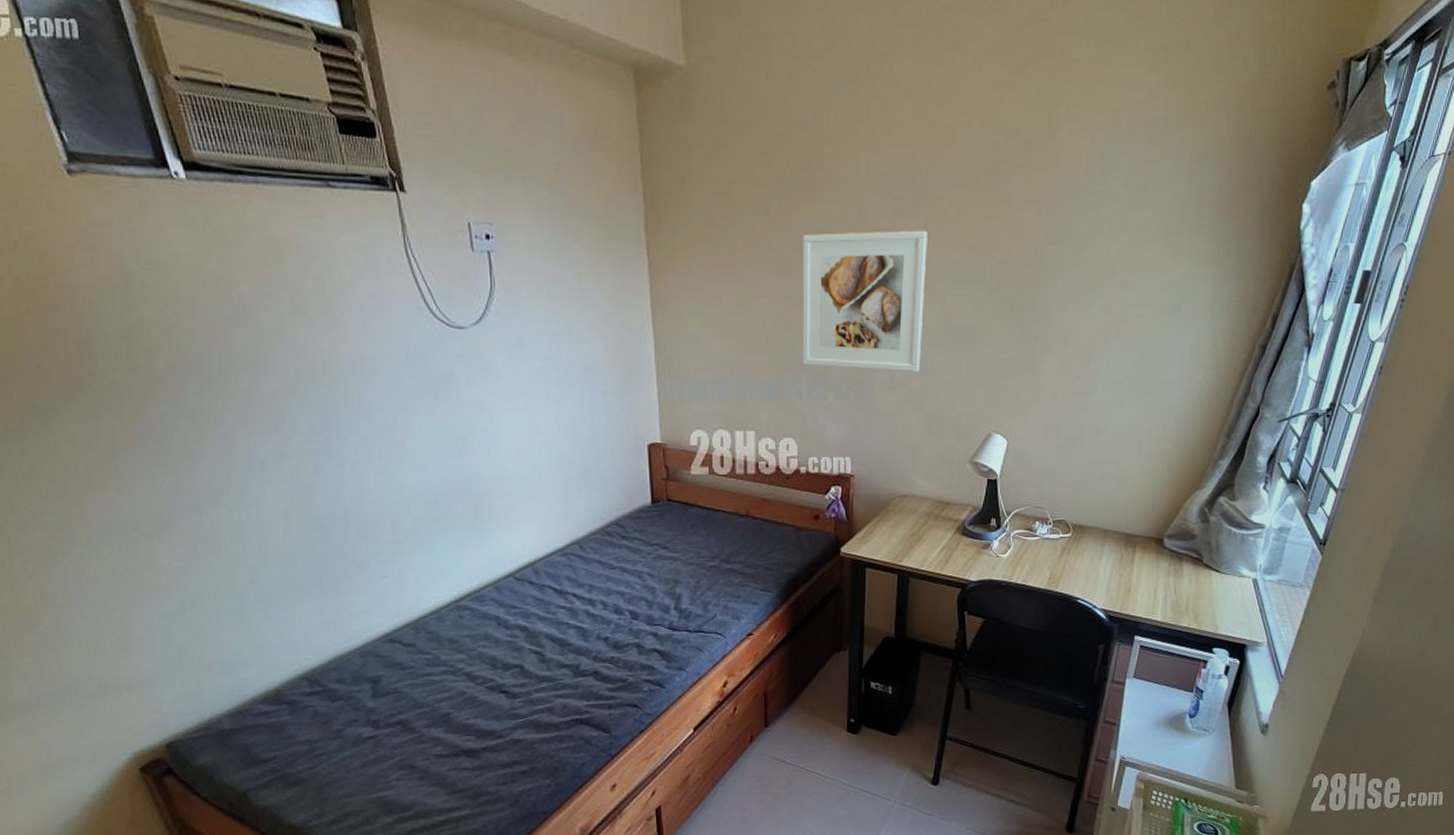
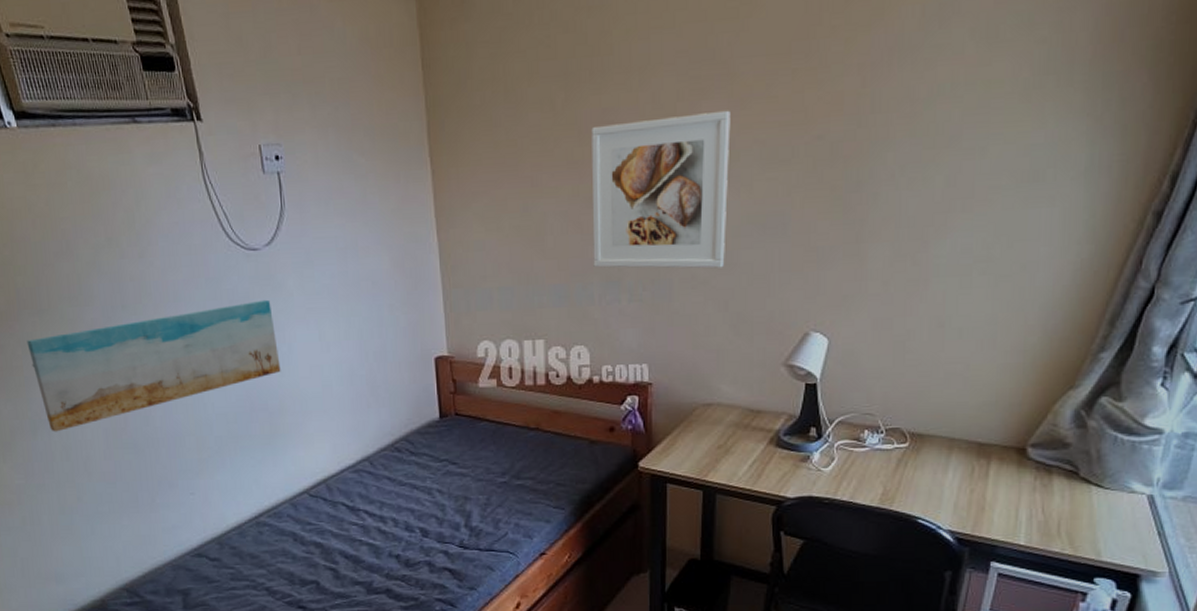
wall art: none [192,379,487,510] -> present [27,299,281,432]

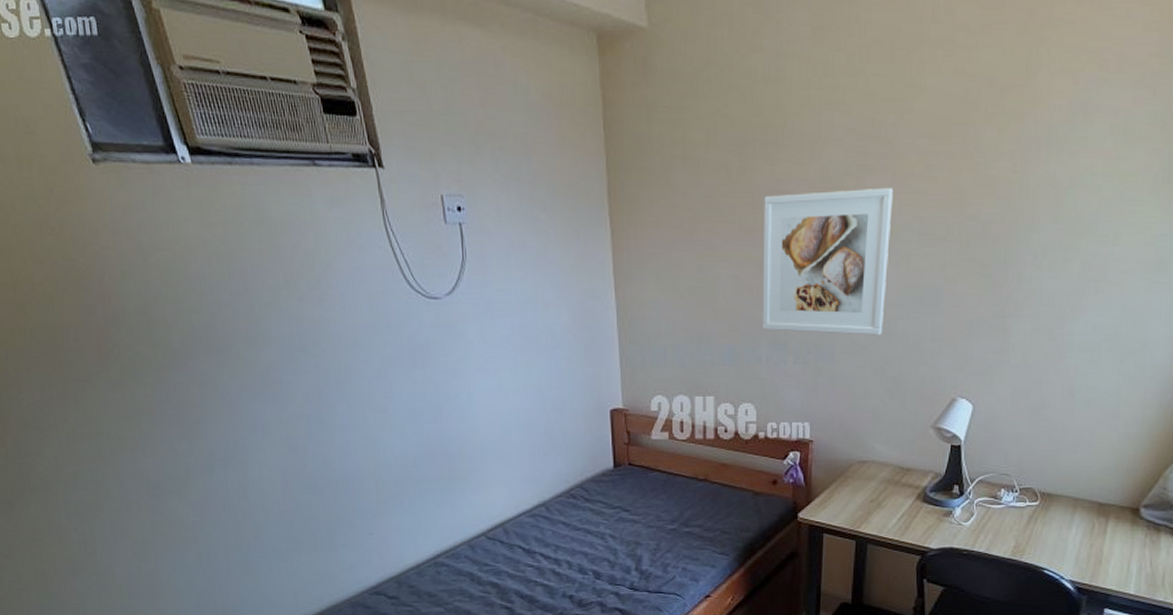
wall art: present [27,299,281,432] -> none [202,348,460,471]

